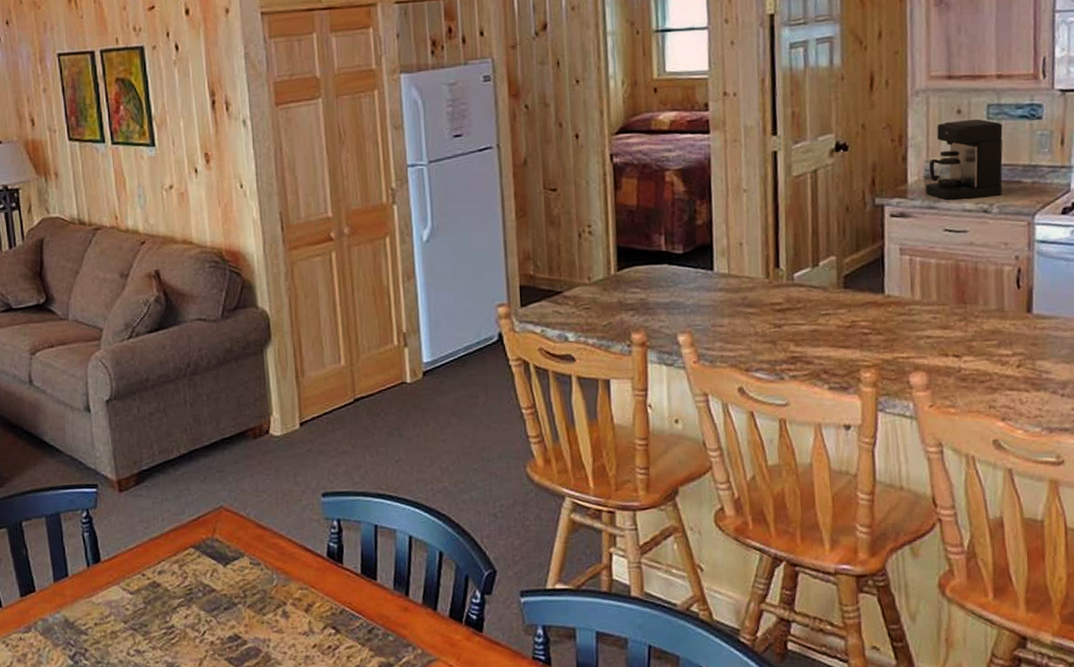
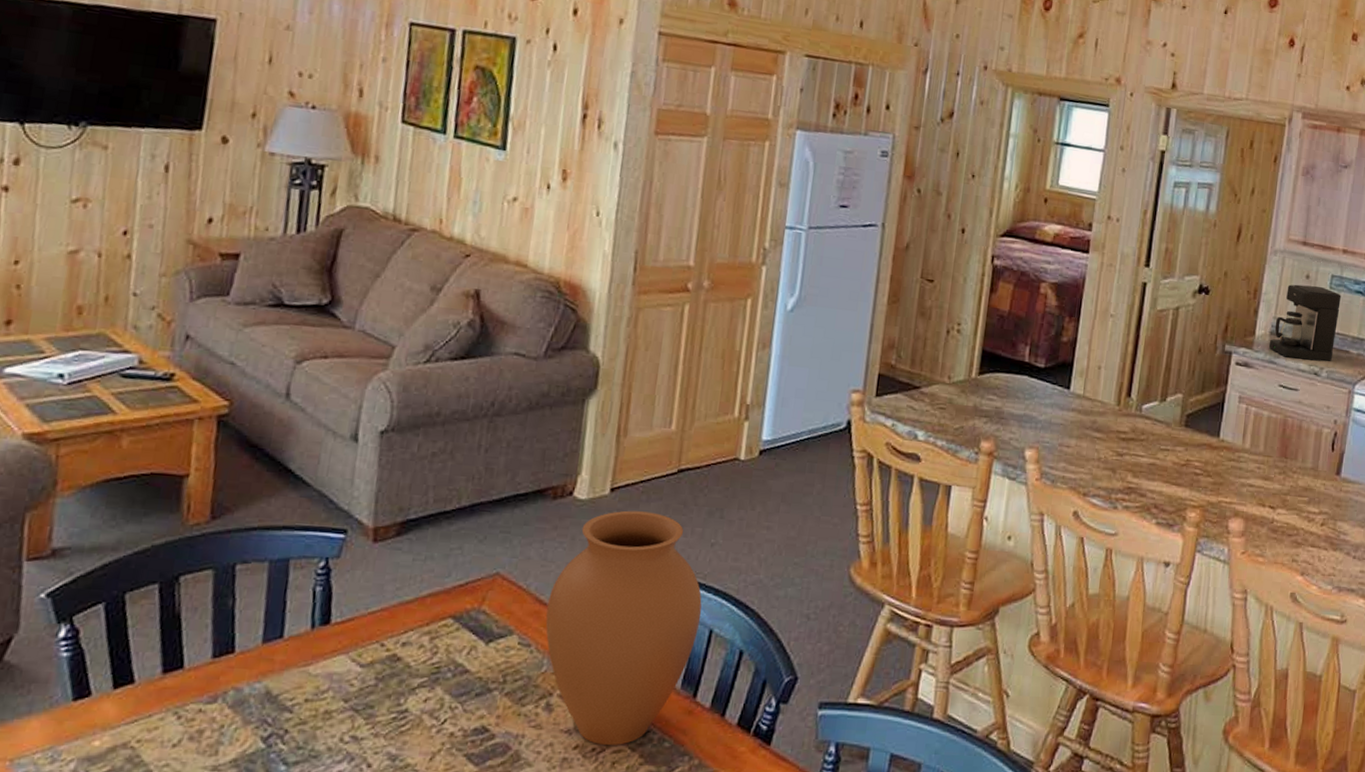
vase: none [267,439,400,643] -> present [545,510,702,746]

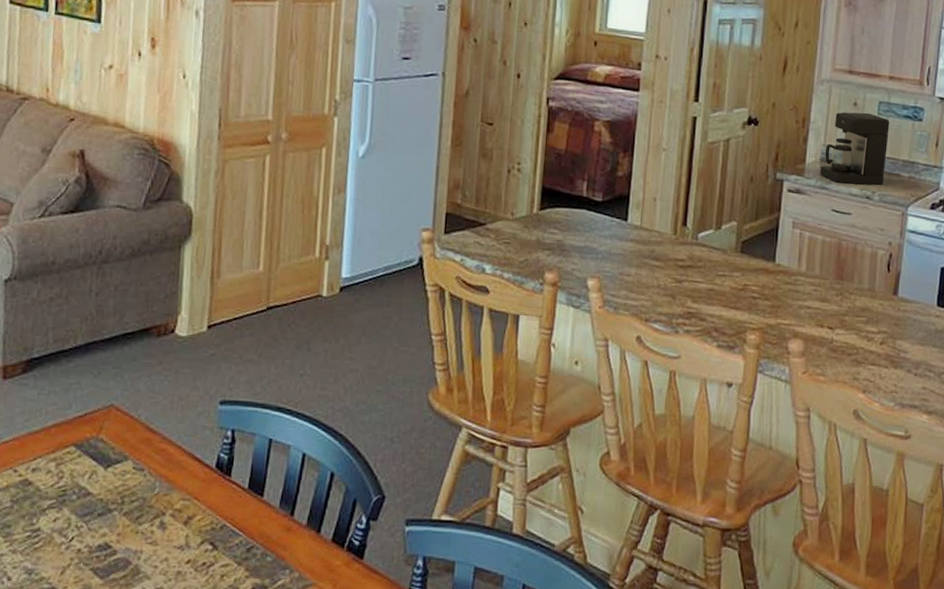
vase: present [545,510,702,746] -> none [156,345,295,561]

